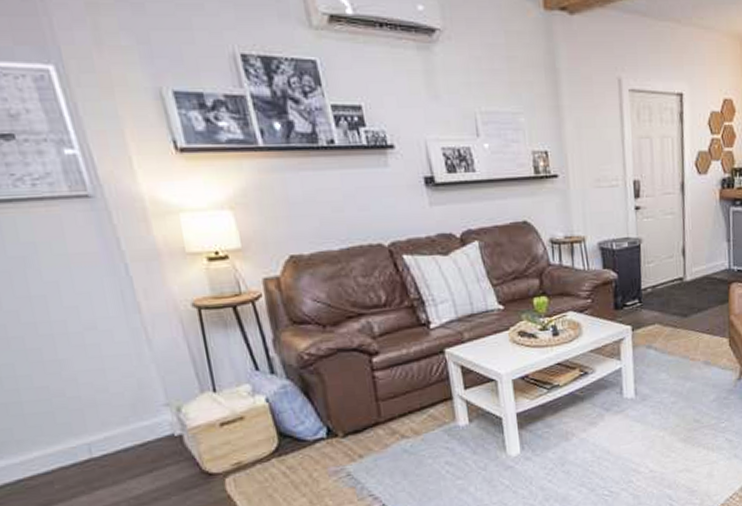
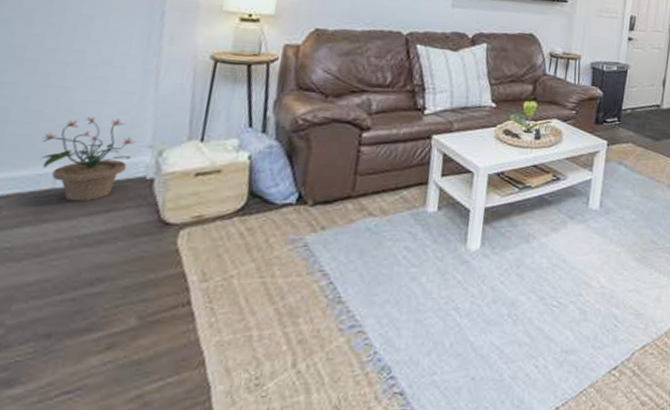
potted plant: none [61,382,153,467] -> present [41,116,136,202]

